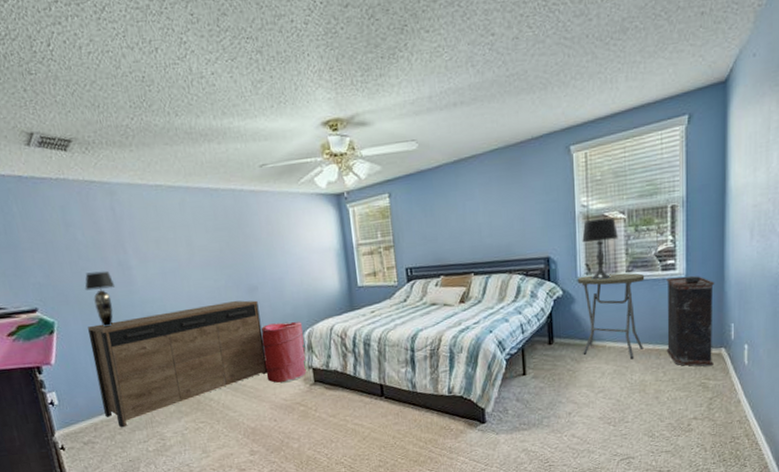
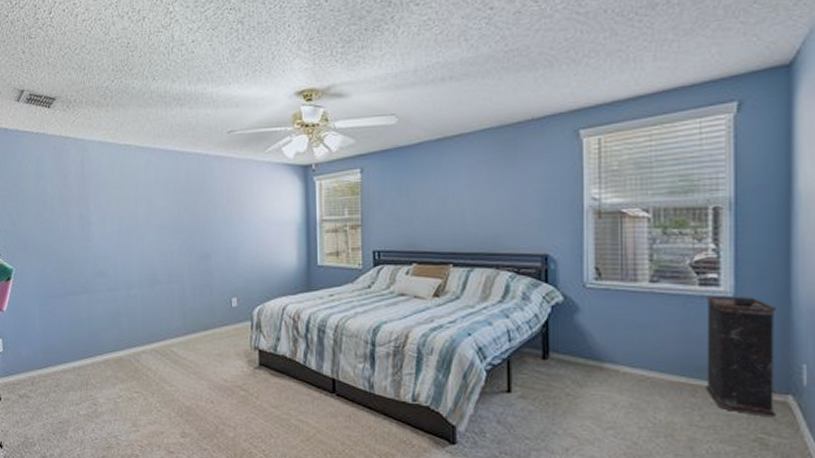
table lamp: present [85,270,115,328] -> none [45,224,72,280]
sideboard: present [88,300,267,428] -> none [41,267,211,386]
laundry hamper: present [261,322,307,383] -> none [208,295,253,361]
side table: present [577,273,645,359] -> none [583,281,675,393]
table lamp: present [582,217,618,280] -> none [591,215,639,288]

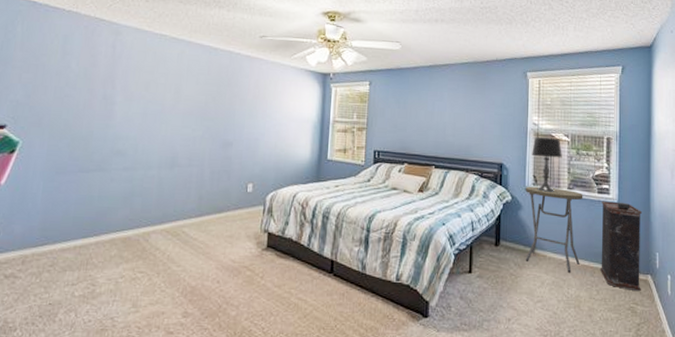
side table: none [583,281,675,393] -> present [525,186,583,273]
table lamp: none [591,215,639,288] -> present [532,137,562,192]

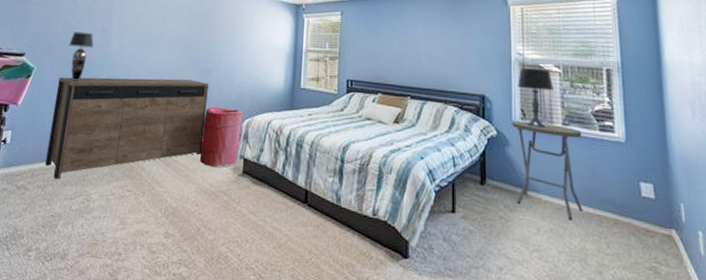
sideboard: none [38,151,229,265] -> present [44,77,209,180]
table lamp: none [62,100,93,157] -> present [68,31,94,81]
laundry hamper: none [220,181,268,242] -> present [199,107,244,167]
oil can: present [600,201,643,292] -> none [605,140,664,249]

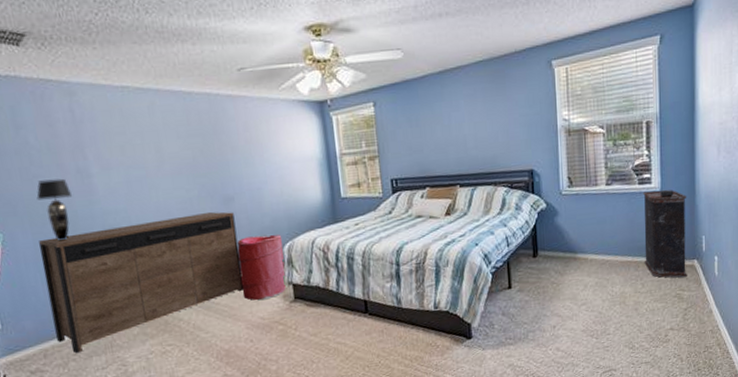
side table: present [512,120,583,221] -> none [560,186,623,272]
table lamp: present [518,68,553,128] -> none [564,132,598,193]
oil can: none [605,140,664,249] -> present [643,189,687,278]

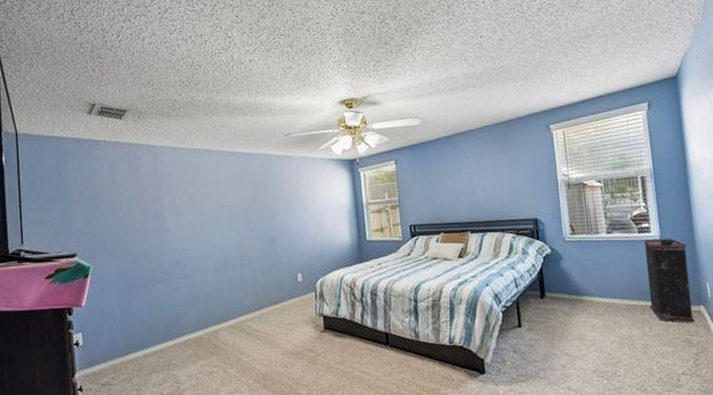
table lamp: present [36,178,72,242] -> none [122,221,148,273]
sideboard: present [39,211,243,354] -> none [119,250,281,370]
laundry hamper: present [237,235,286,300] -> none [277,271,317,329]

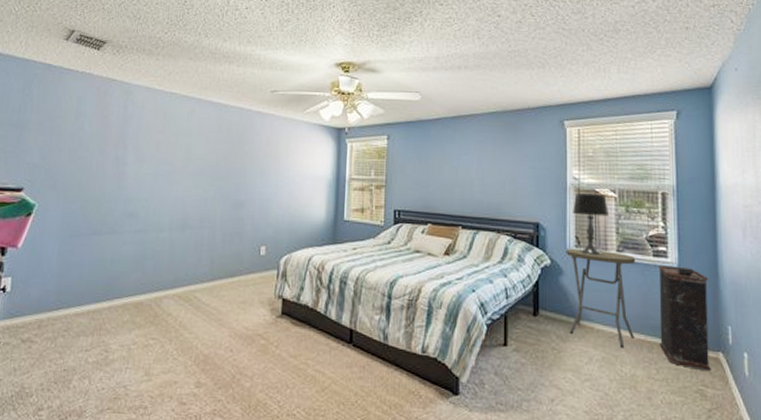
side table: none [563,234,629,314] -> present [566,248,636,348]
table lamp: none [565,185,597,240] -> present [573,193,609,255]

